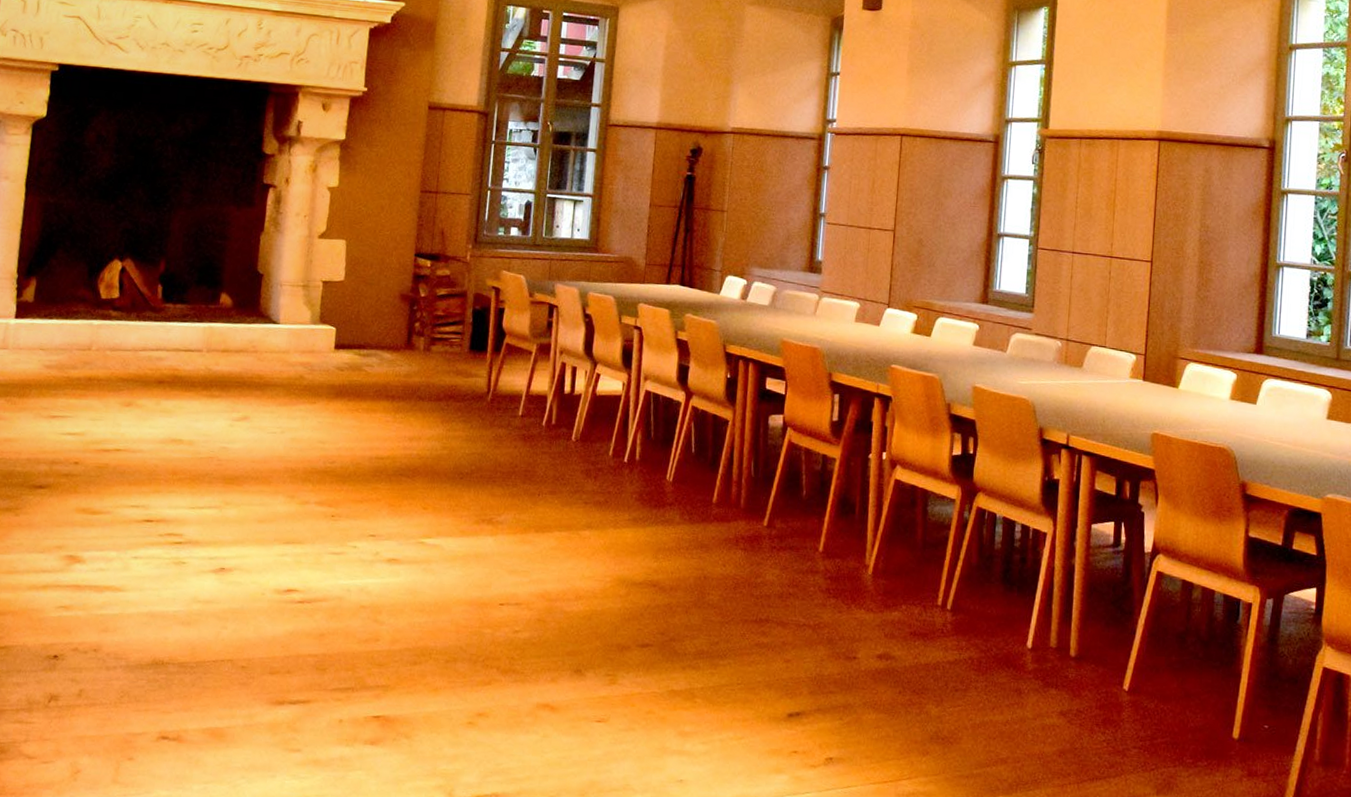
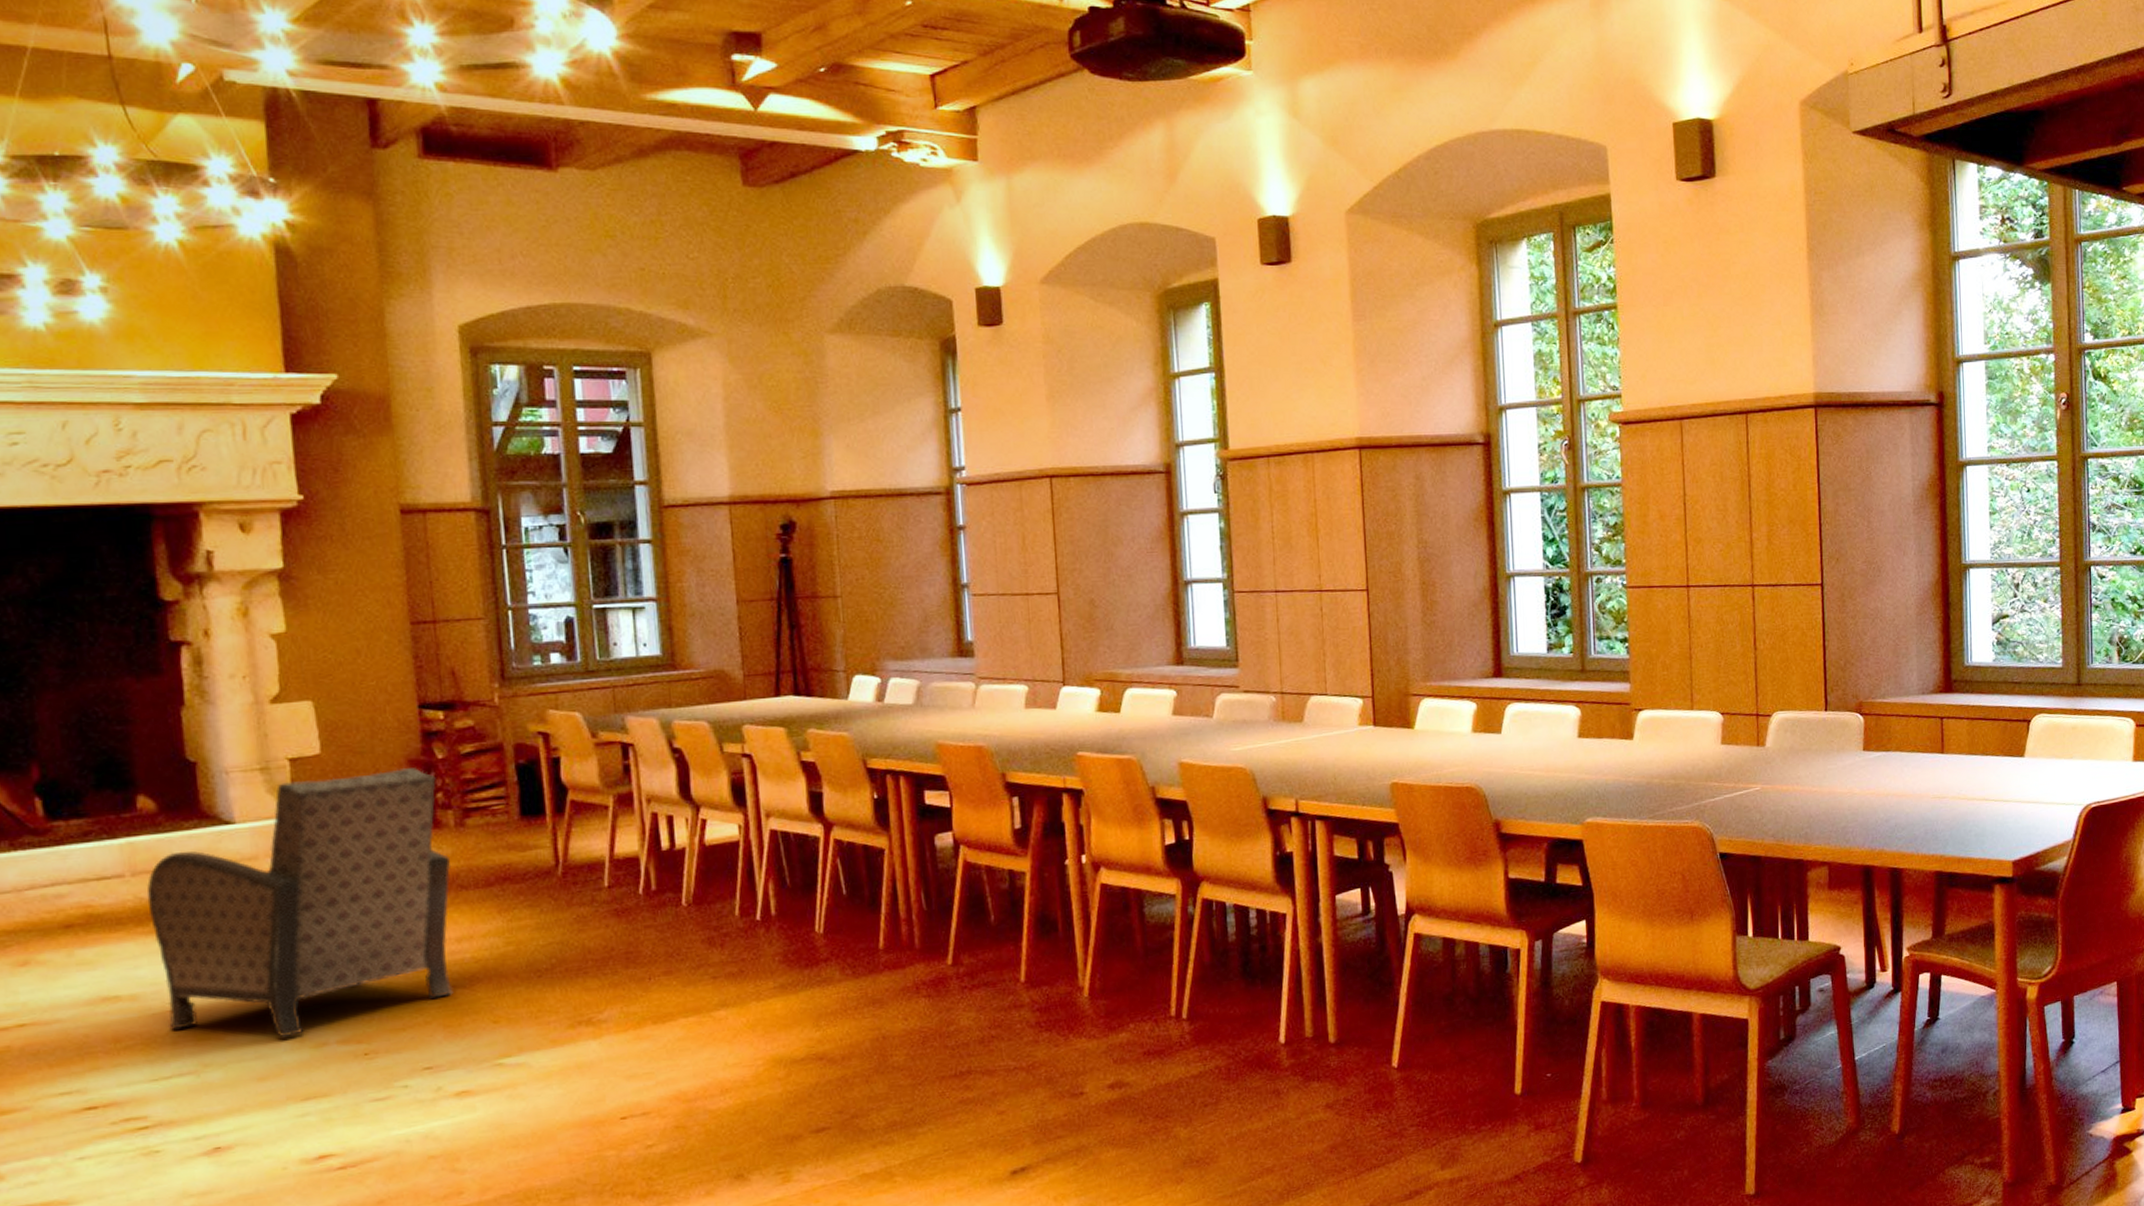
armchair: none [209,298,417,492] -> present [146,768,453,1037]

